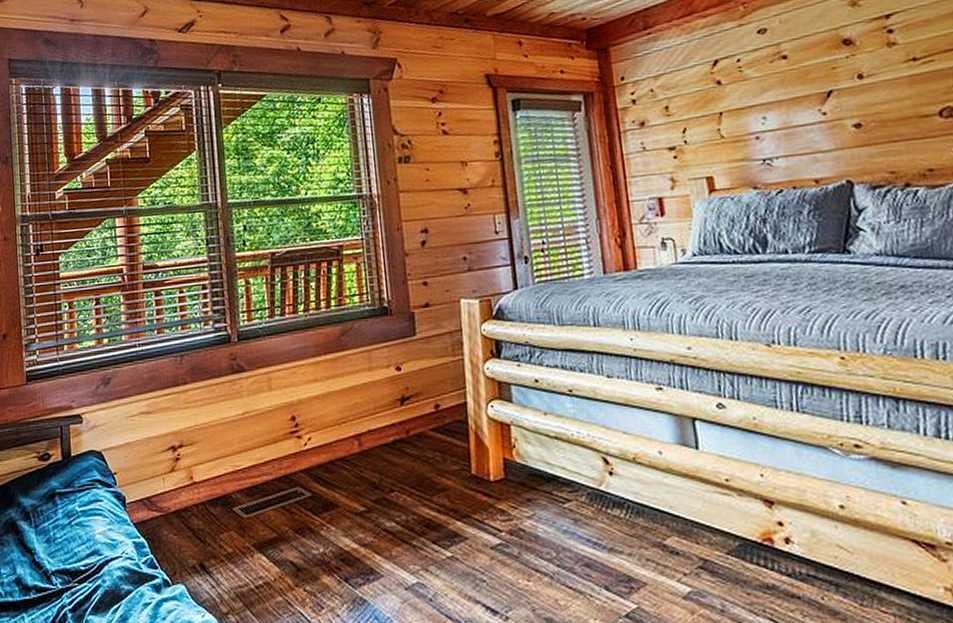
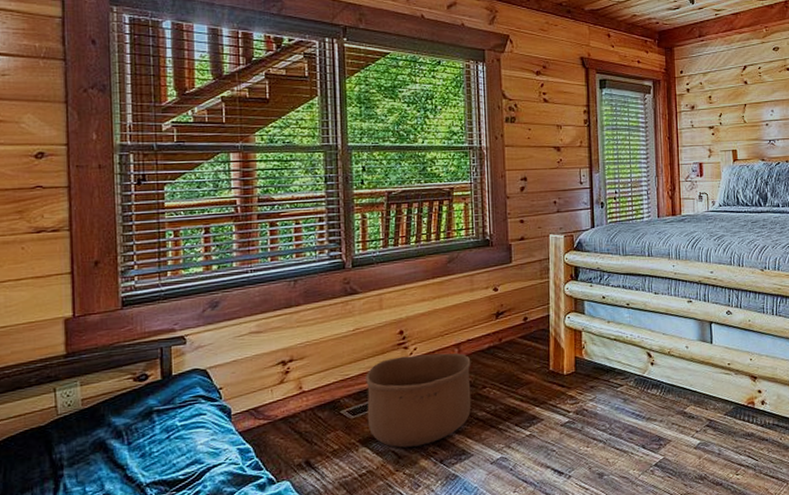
basket: none [257,445,378,558] -> present [365,353,472,448]

